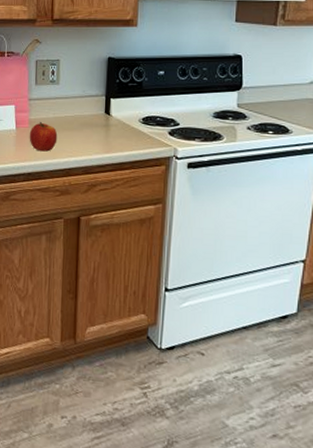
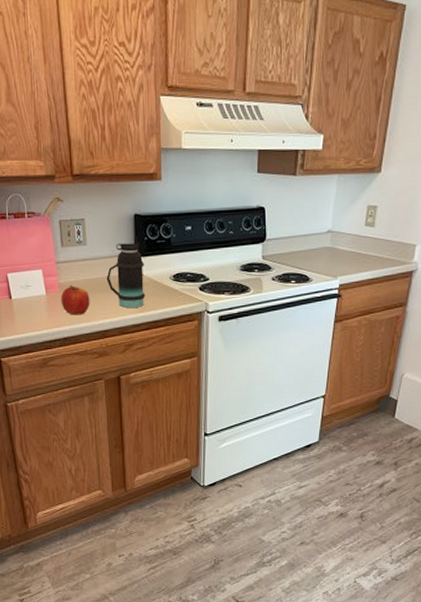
bottle: none [75,77,114,148] -> present [106,235,145,308]

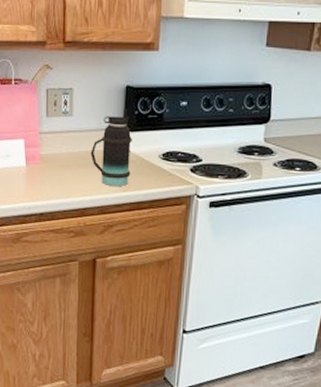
apple: present [60,285,90,315] -> none [40,158,71,190]

